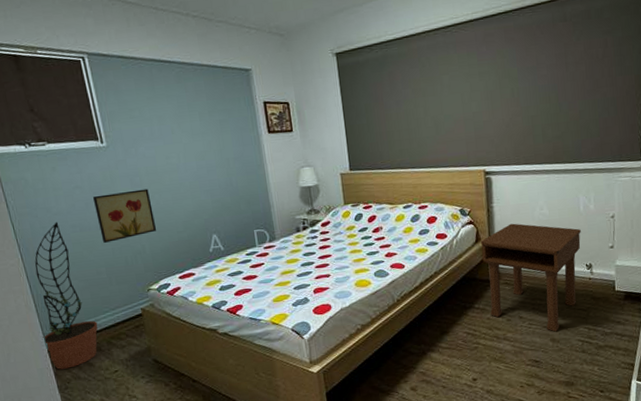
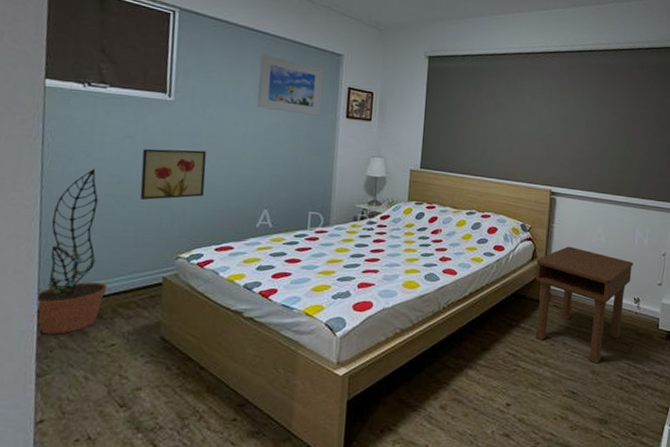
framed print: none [173,83,243,139] -> present [256,54,323,116]

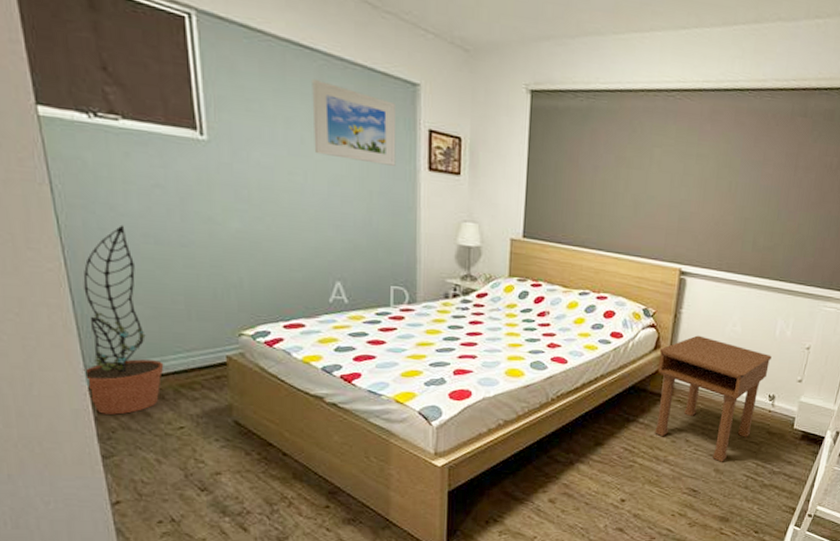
wall art: present [140,148,207,200] -> none [179,202,261,266]

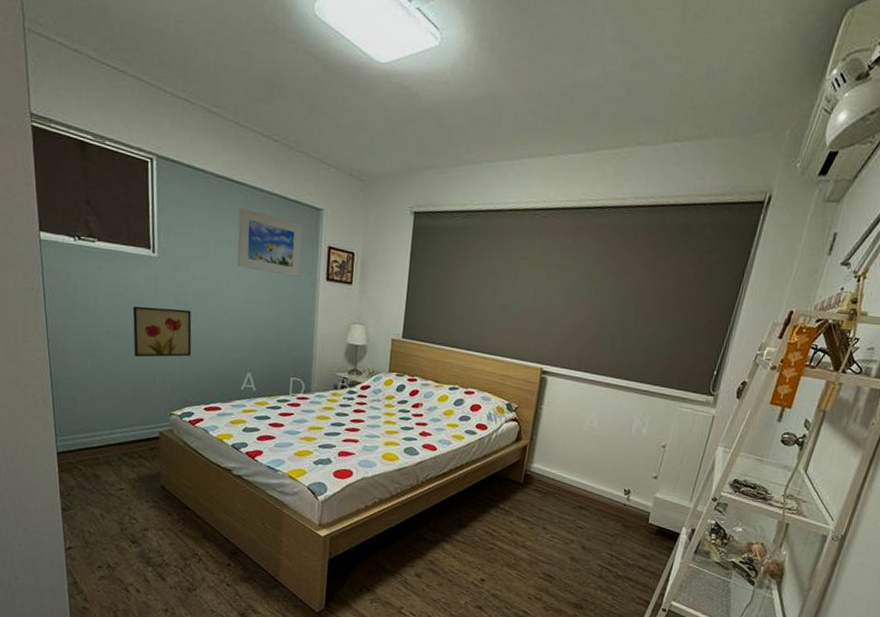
decorative plant: present [83,225,164,415] -> none [54,323,113,476]
wall art: none [179,202,261,266] -> present [133,306,192,357]
nightstand: present [655,335,772,462] -> none [514,430,628,551]

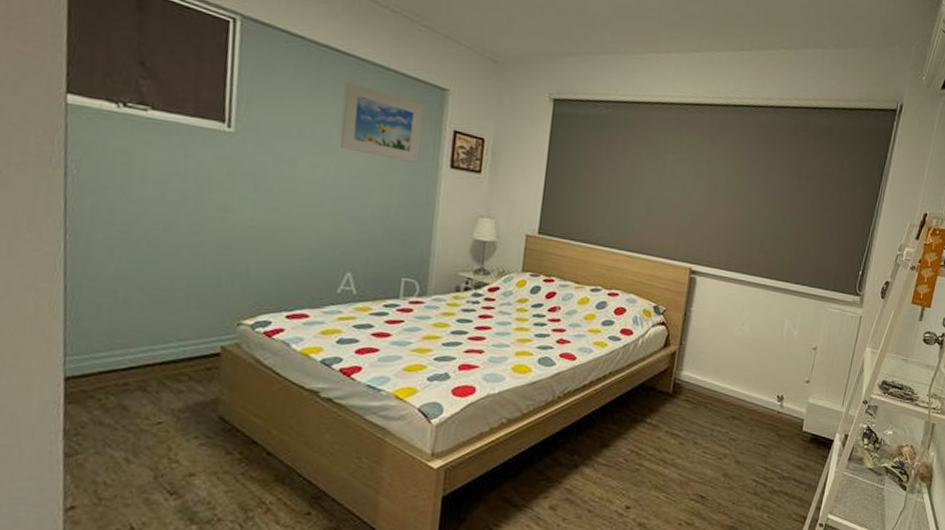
wall art: present [133,306,192,357] -> none [192,190,276,253]

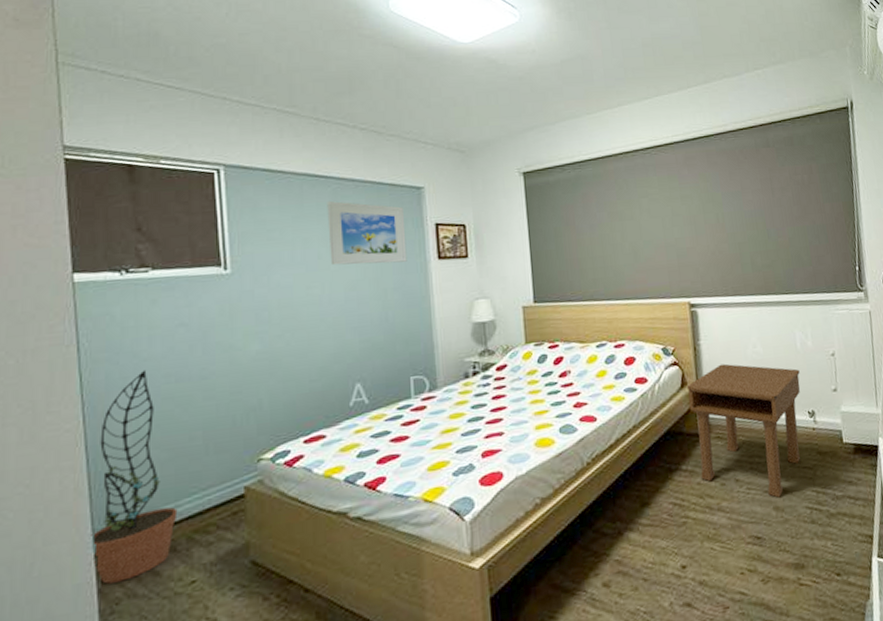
decorative plant: none [61,210,152,408] -> present [91,370,178,584]
nightstand: none [663,333,780,466] -> present [686,363,800,498]

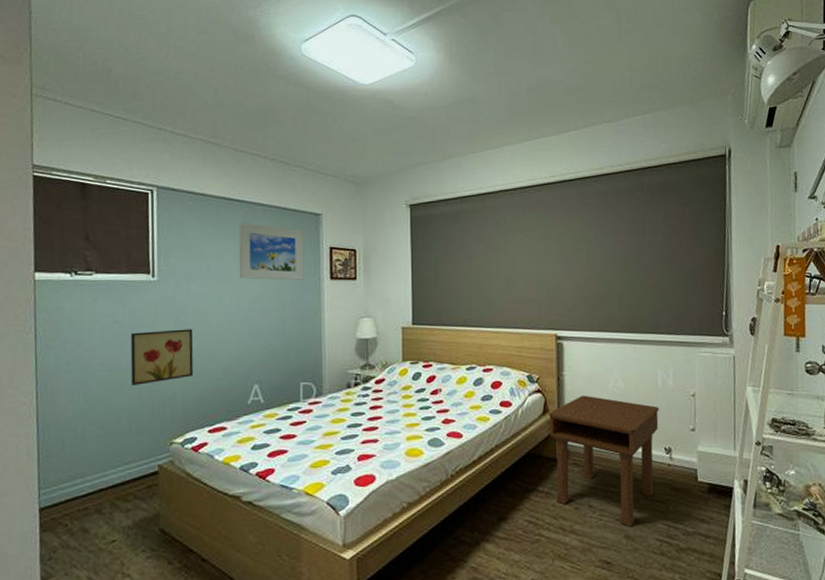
decorative plant: present [91,370,178,584] -> none [37,358,105,534]
wall art: none [202,326,281,397] -> present [130,329,194,385]

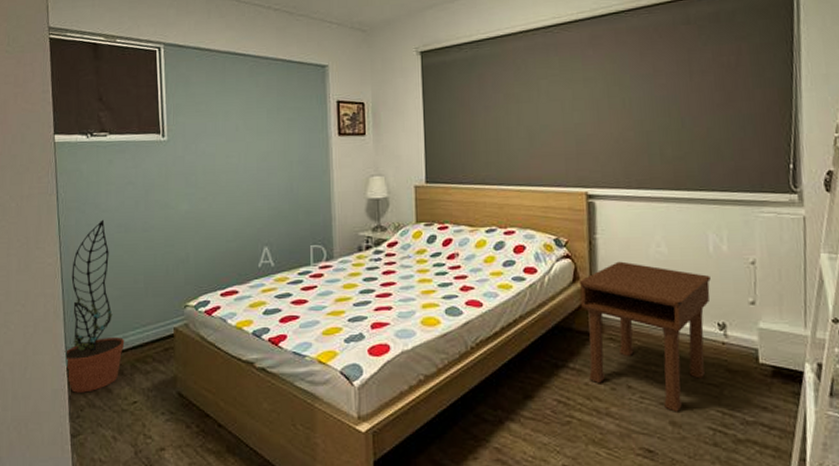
decorative plant: none [37,358,105,534] -> present [64,219,125,393]
wall art: present [130,329,194,385] -> none [144,189,204,247]
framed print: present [238,223,304,280] -> none [244,78,311,138]

